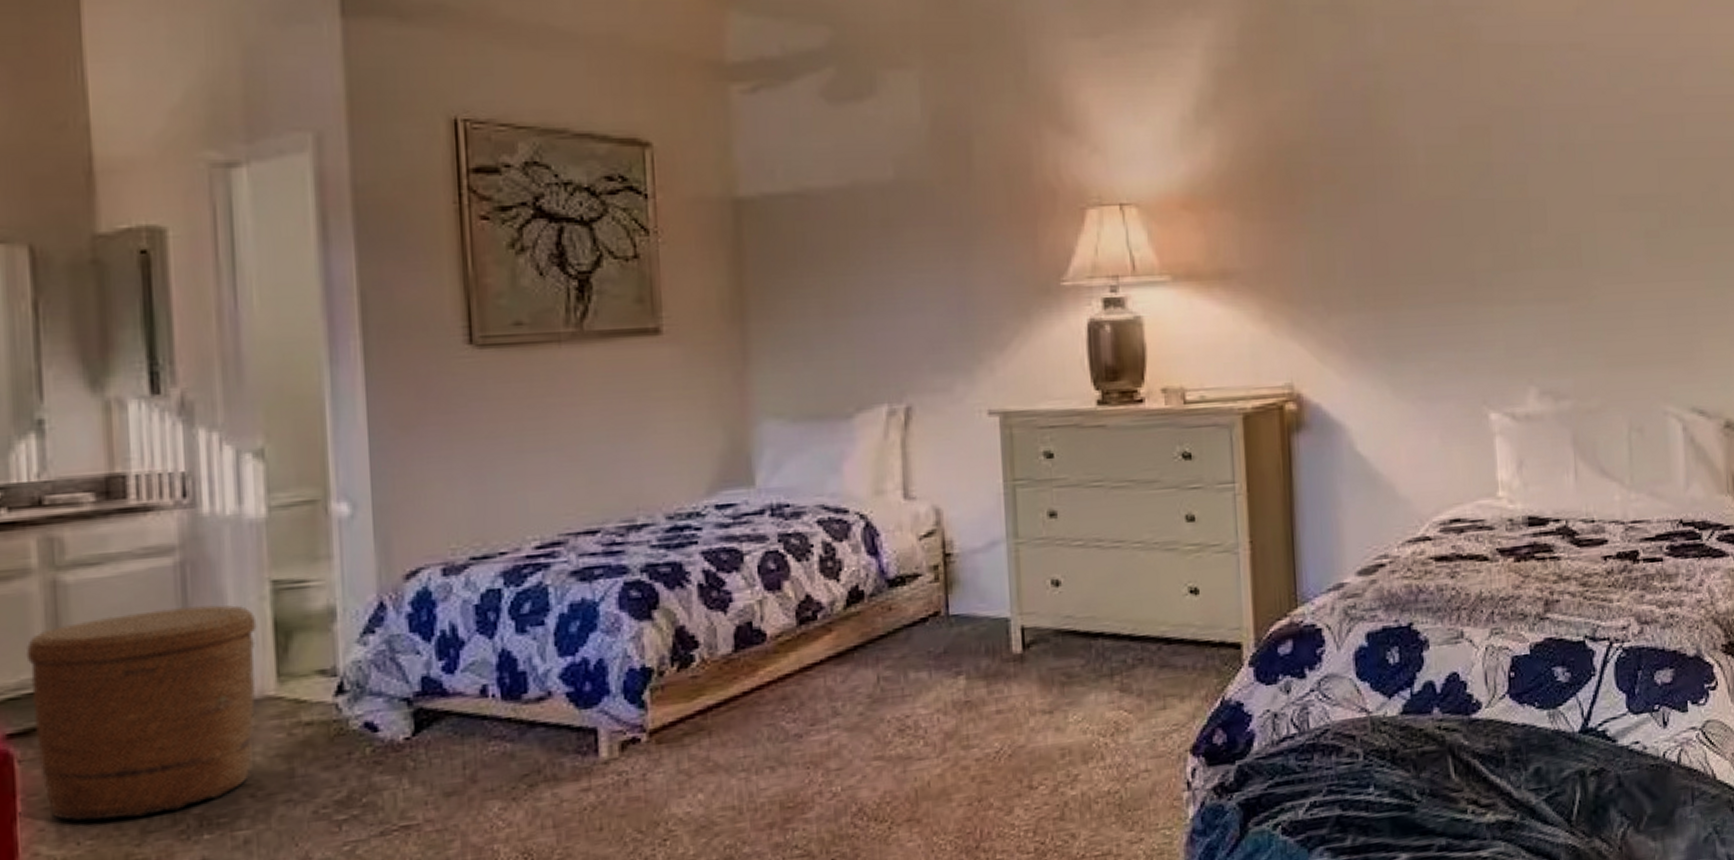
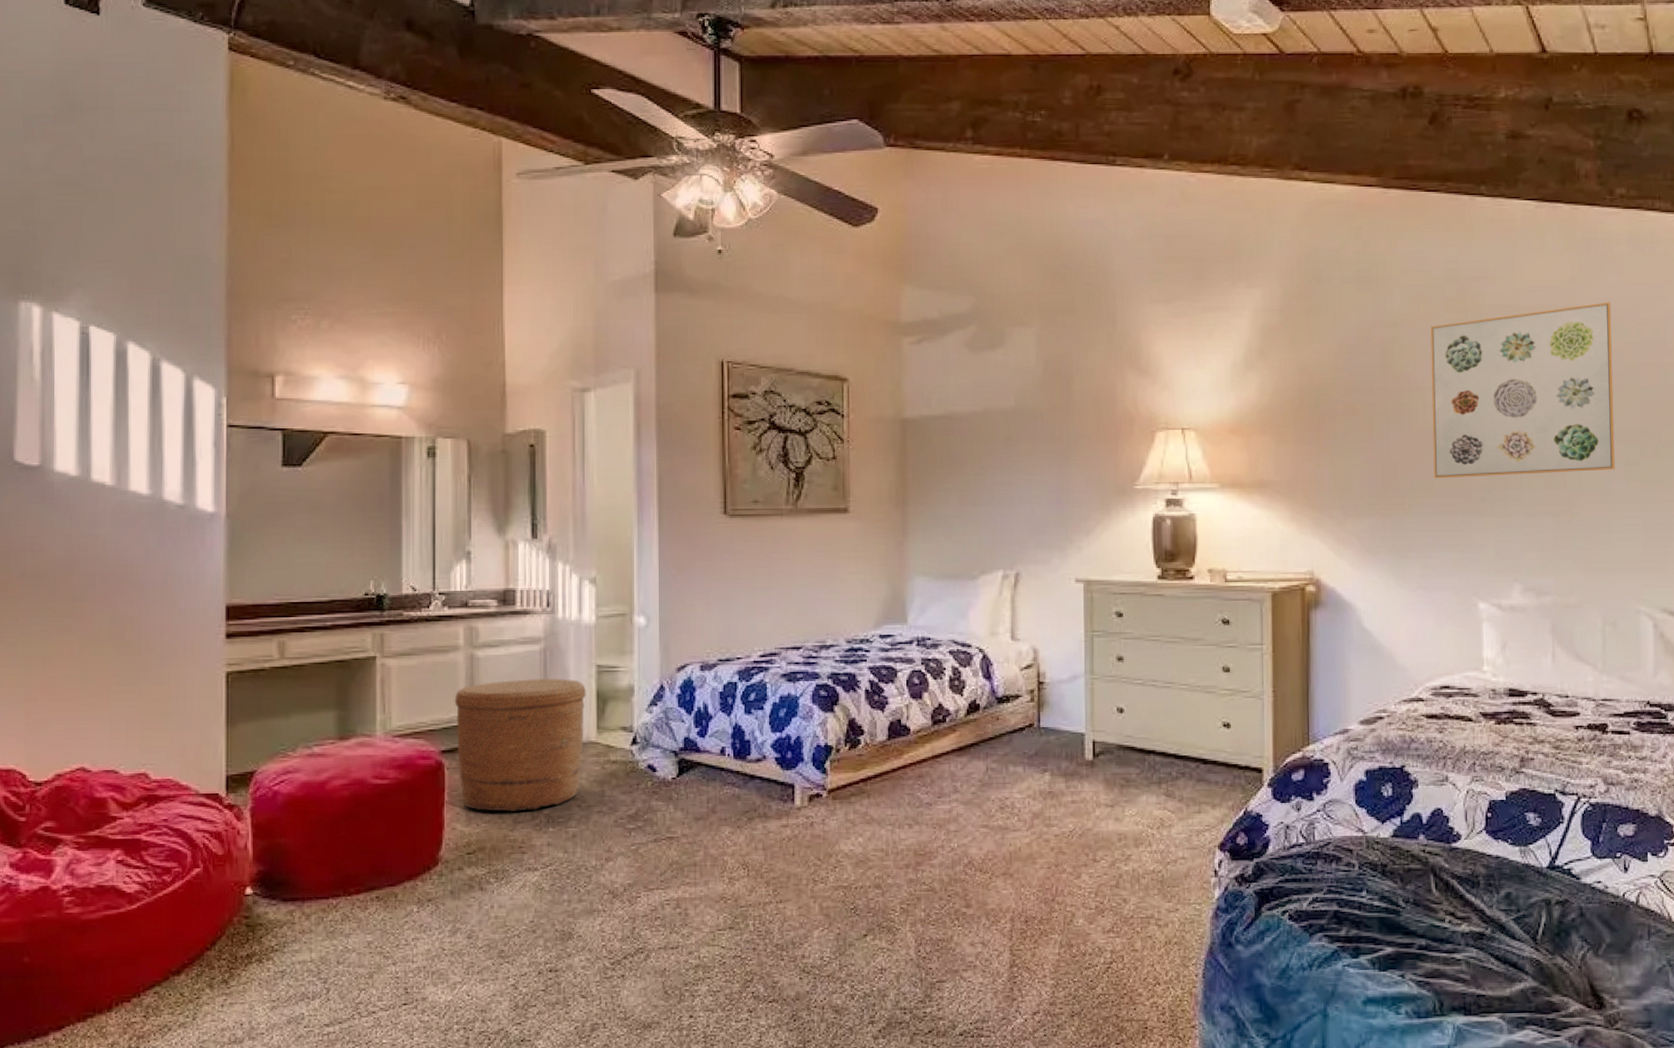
wall art: none [1420,39,1634,261] -> present [1430,302,1615,479]

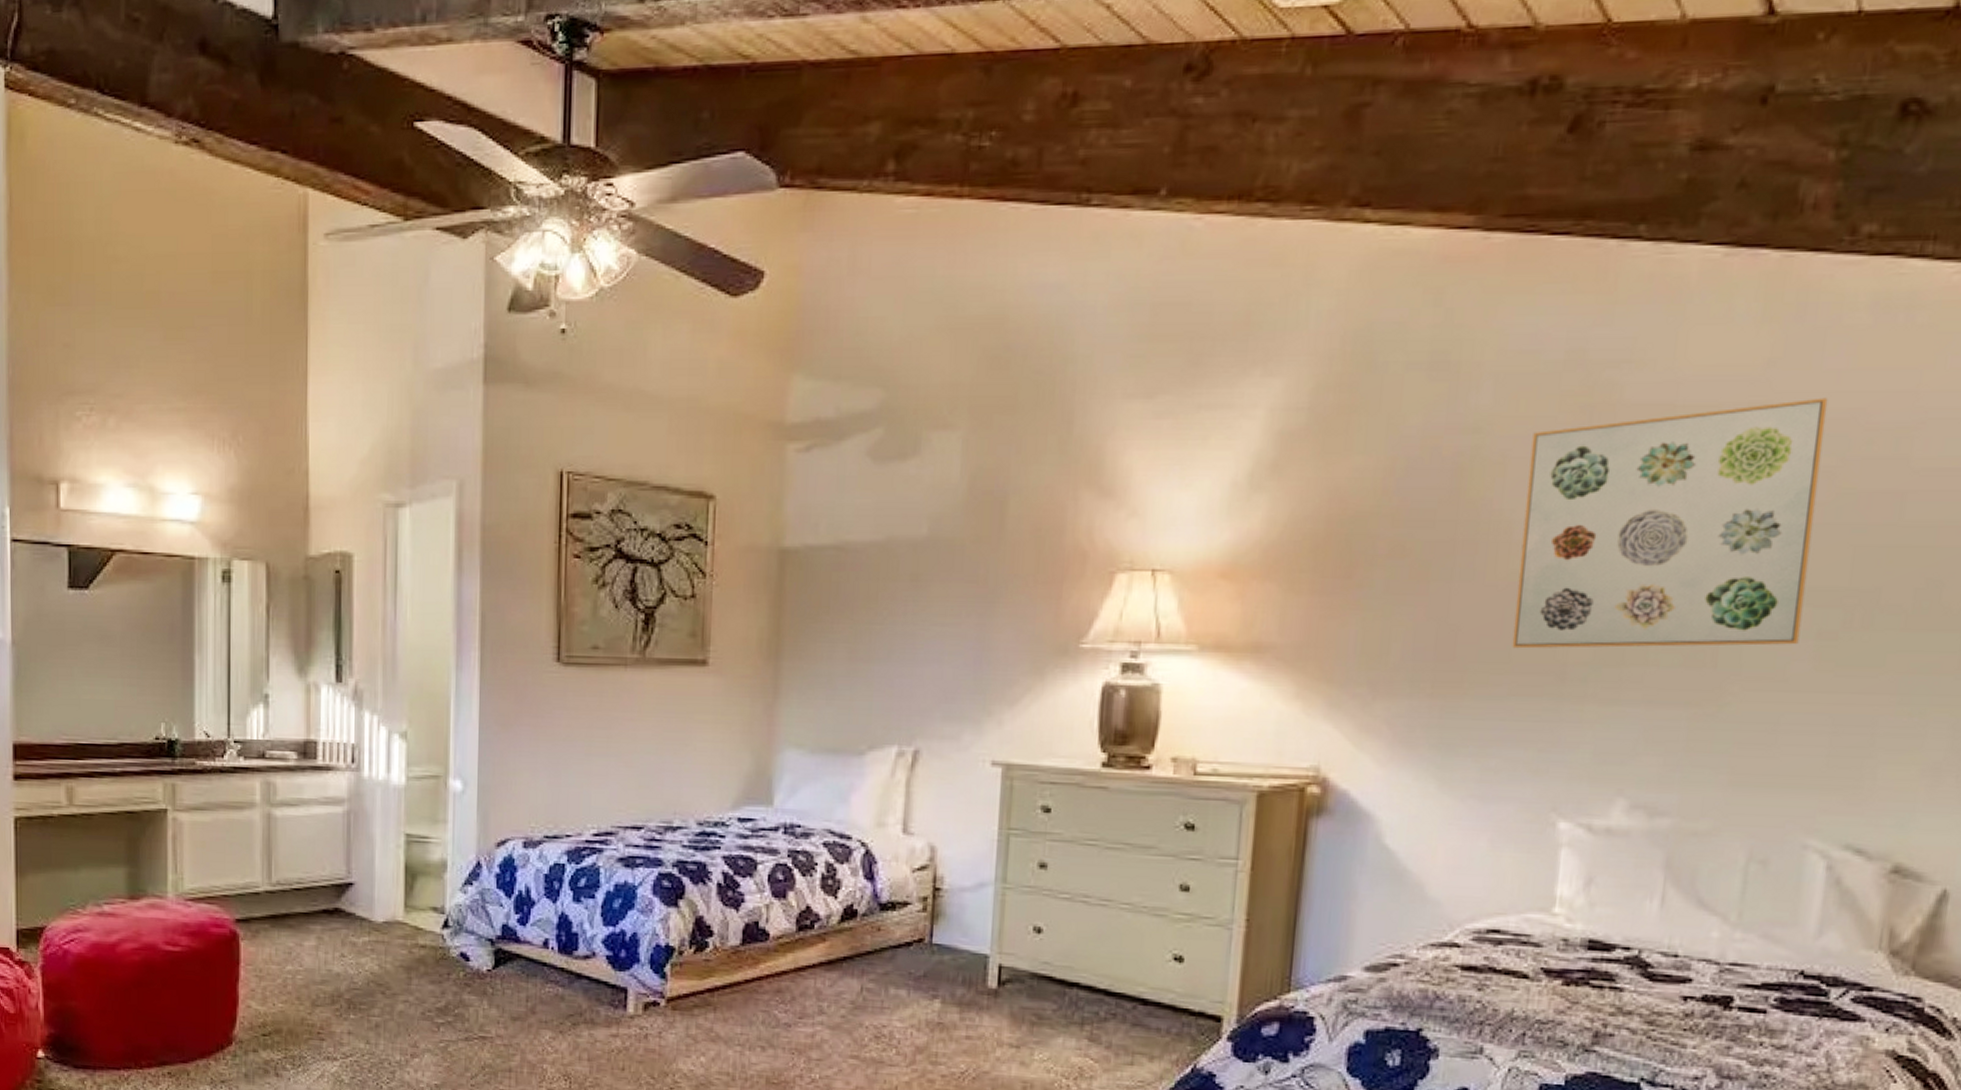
basket: present [454,677,587,812] -> none [250,844,394,994]

